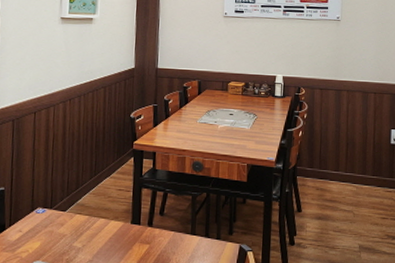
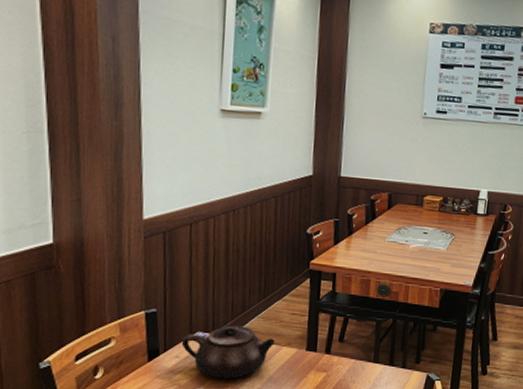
teapot: none [24,201,104,251] -> present [181,325,275,378]

